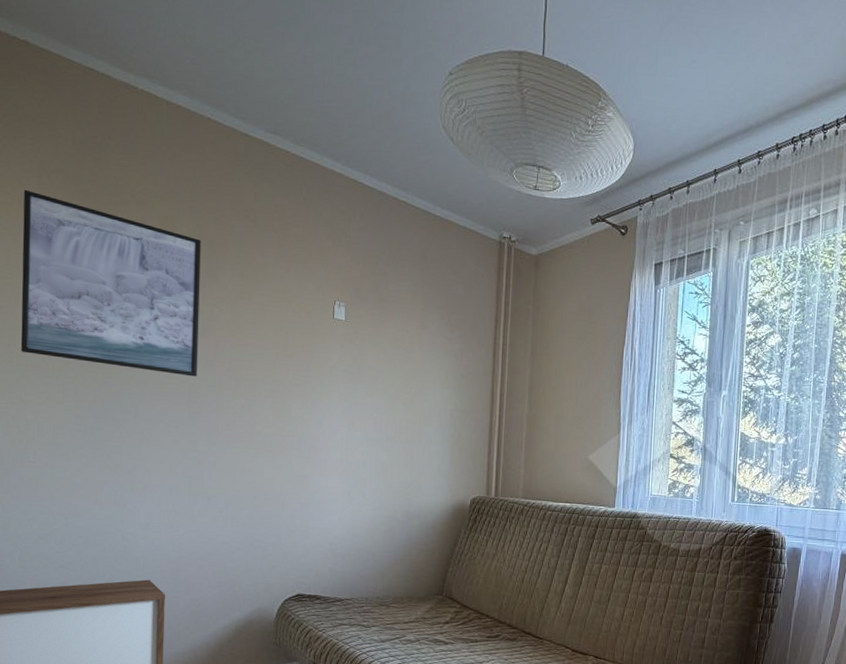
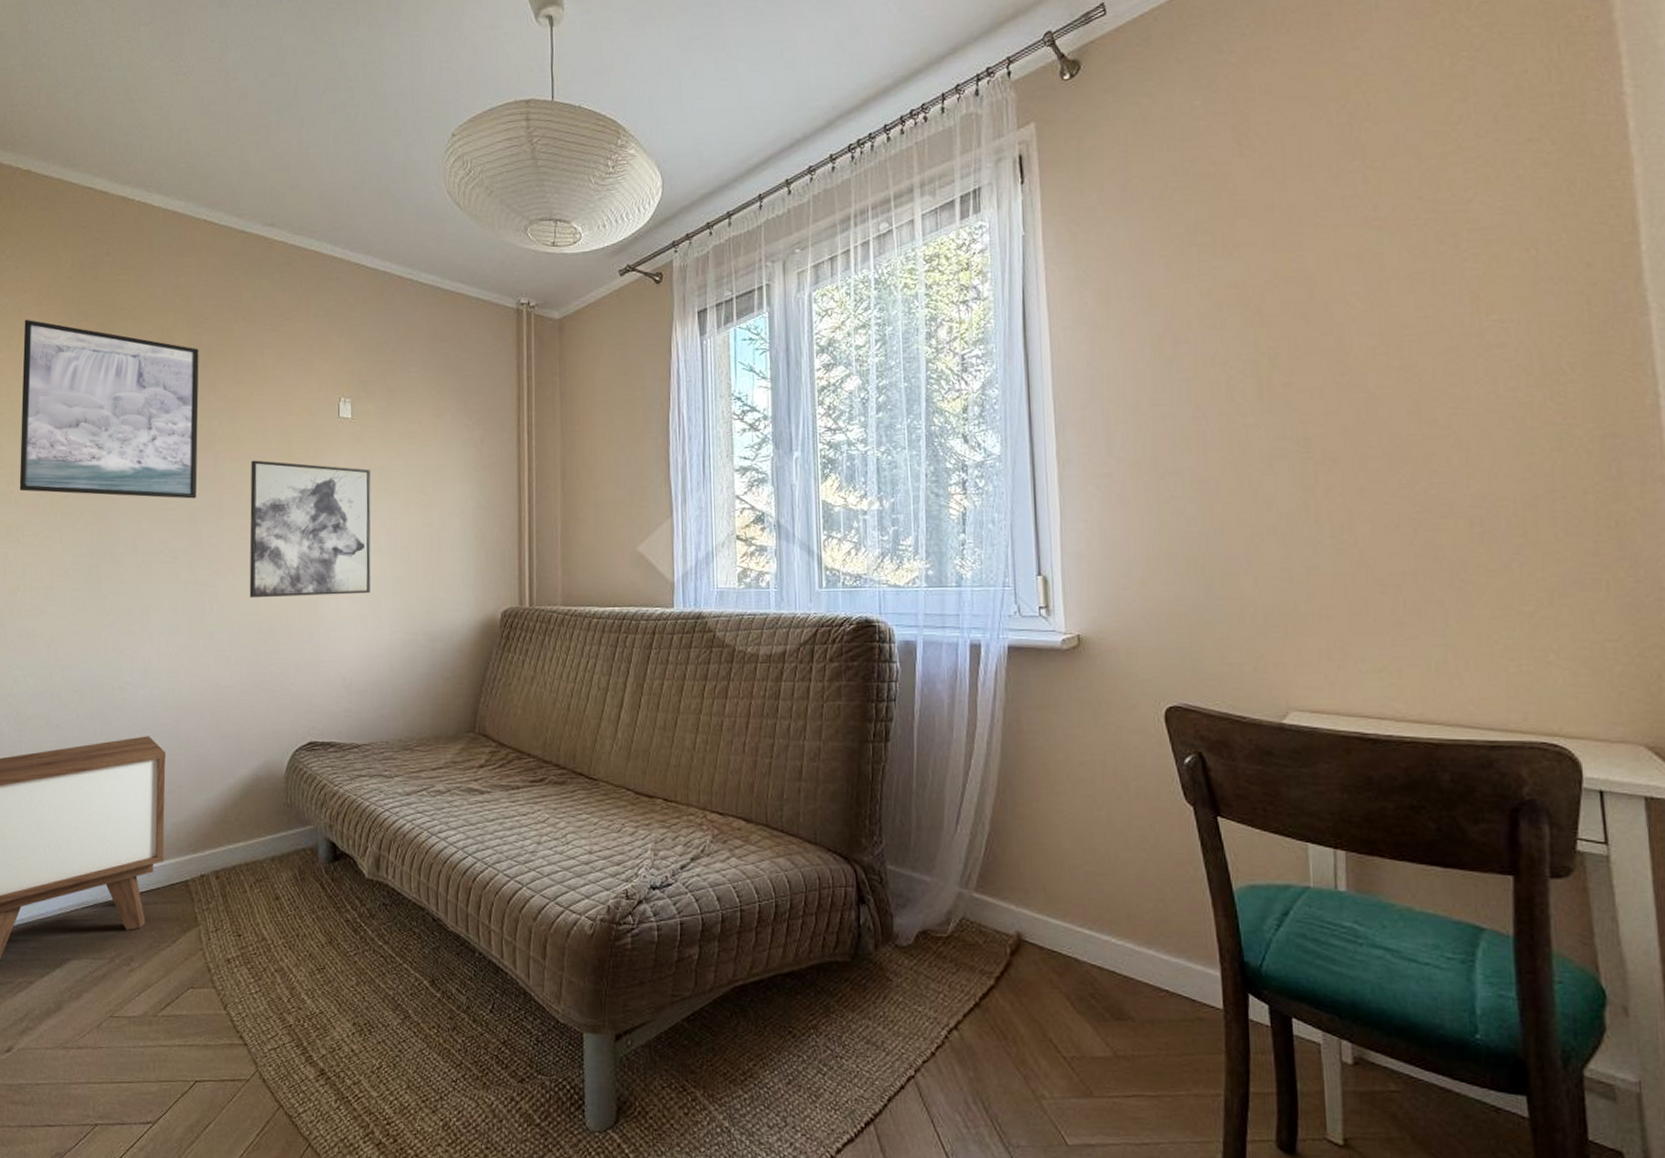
wall art: none [246,348,361,474] -> present [249,460,371,599]

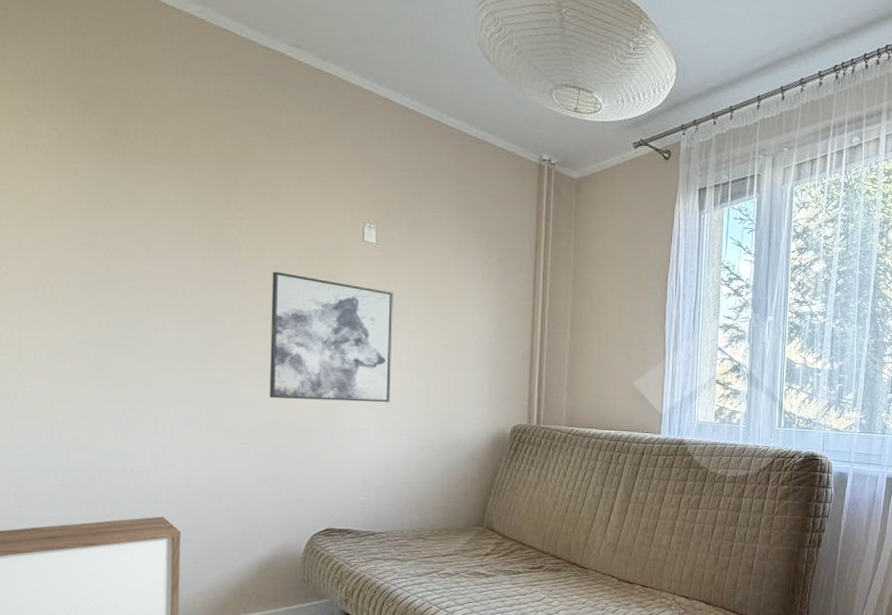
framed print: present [19,319,199,499] -> none [13,99,218,301]

